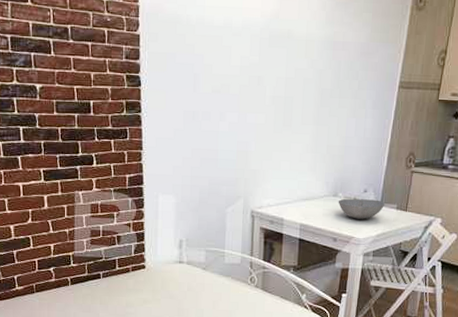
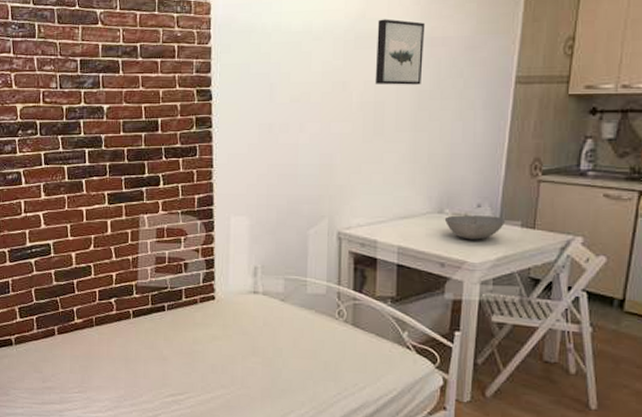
wall art: none [285,21,329,84] -> present [375,19,426,85]

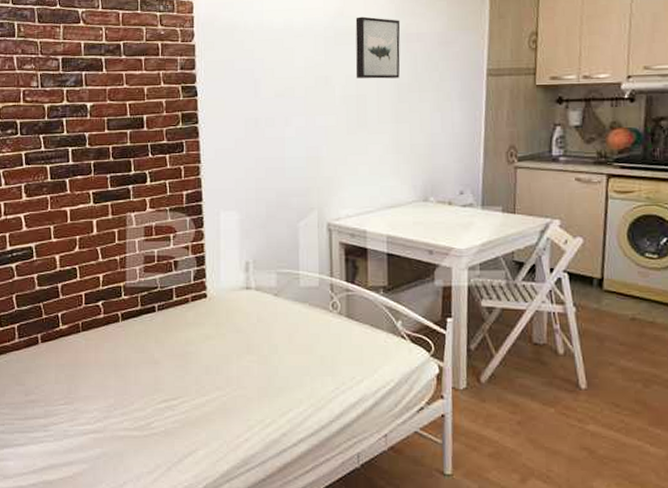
bowl: present [444,215,505,240] -> none [429,202,487,226]

